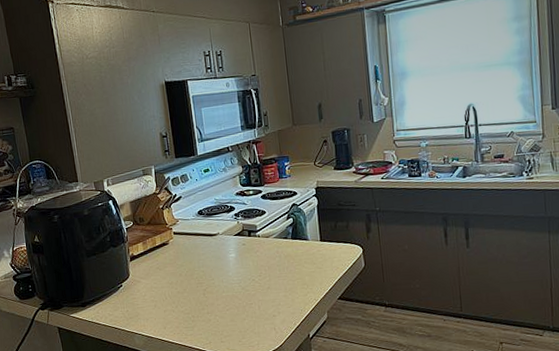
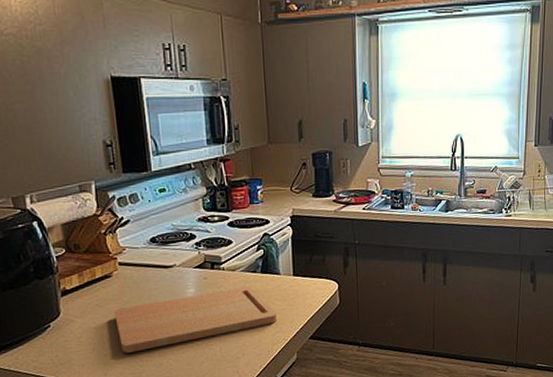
cutting board: none [171,251,307,310] -> present [114,287,277,353]

